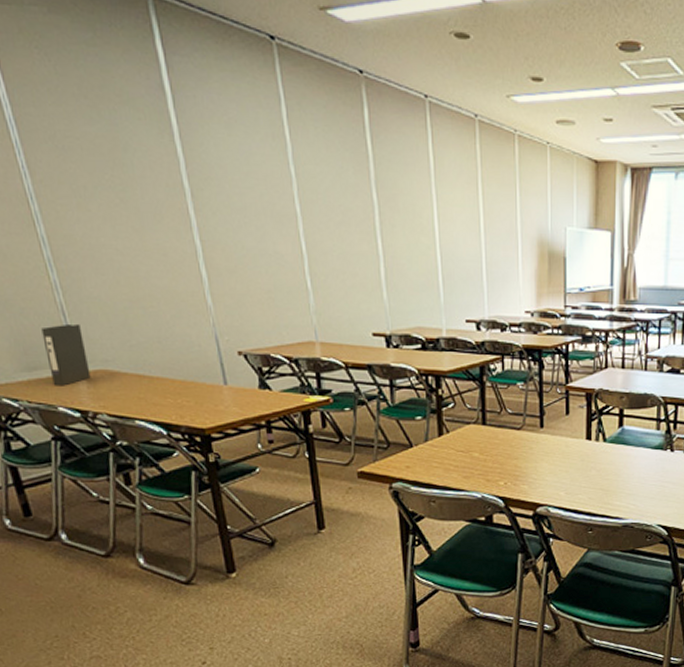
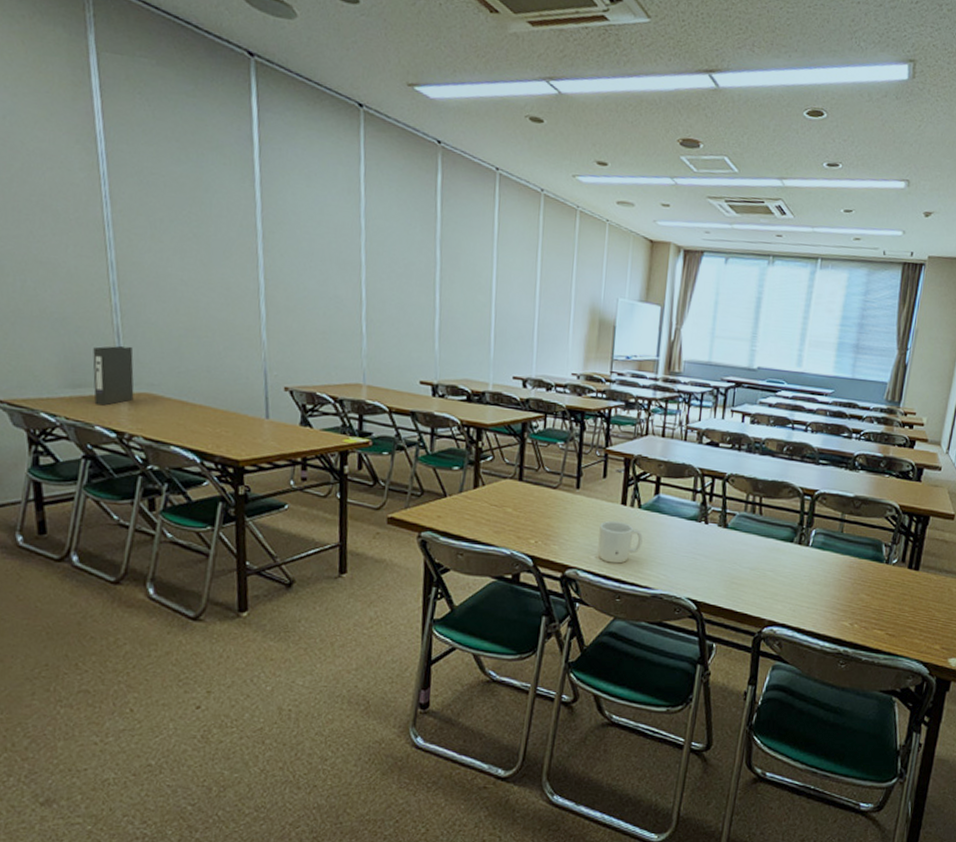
mug: none [567,456,610,498] -> present [597,520,643,564]

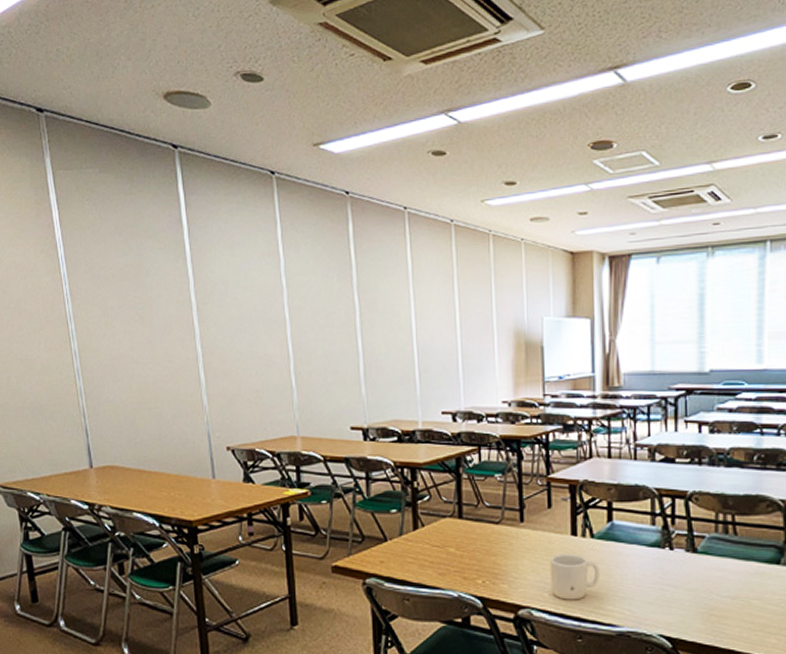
binder: present [92,345,134,406] -> none [65,424,100,481]

